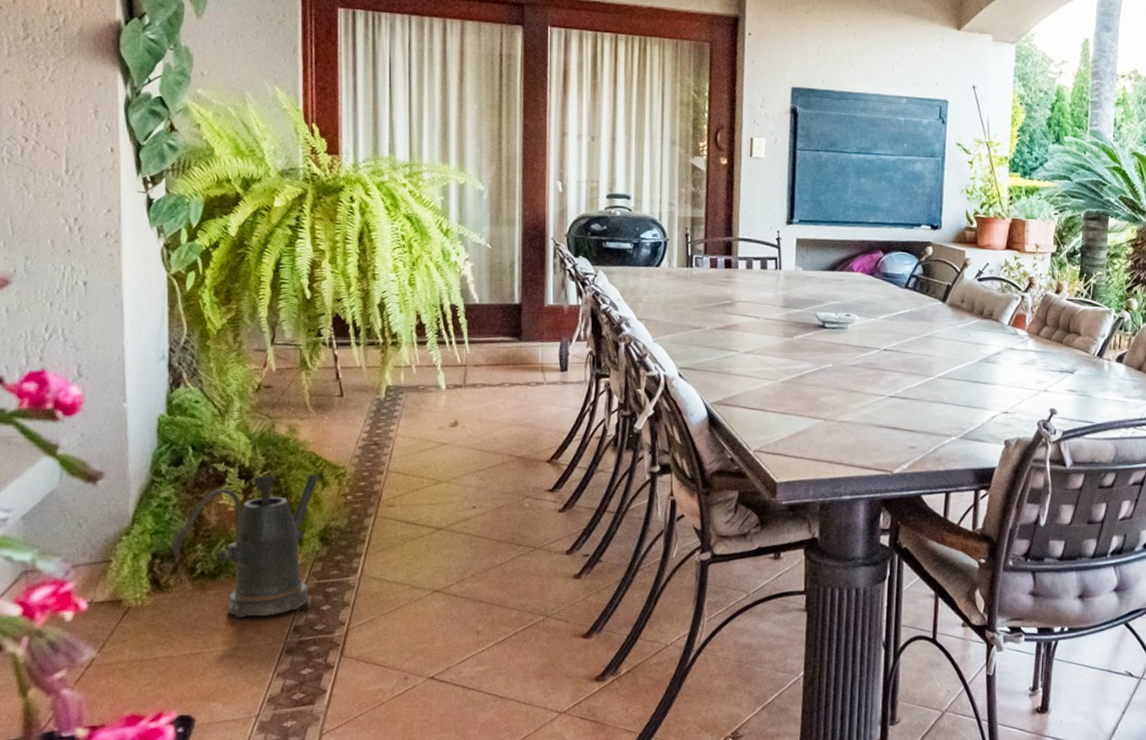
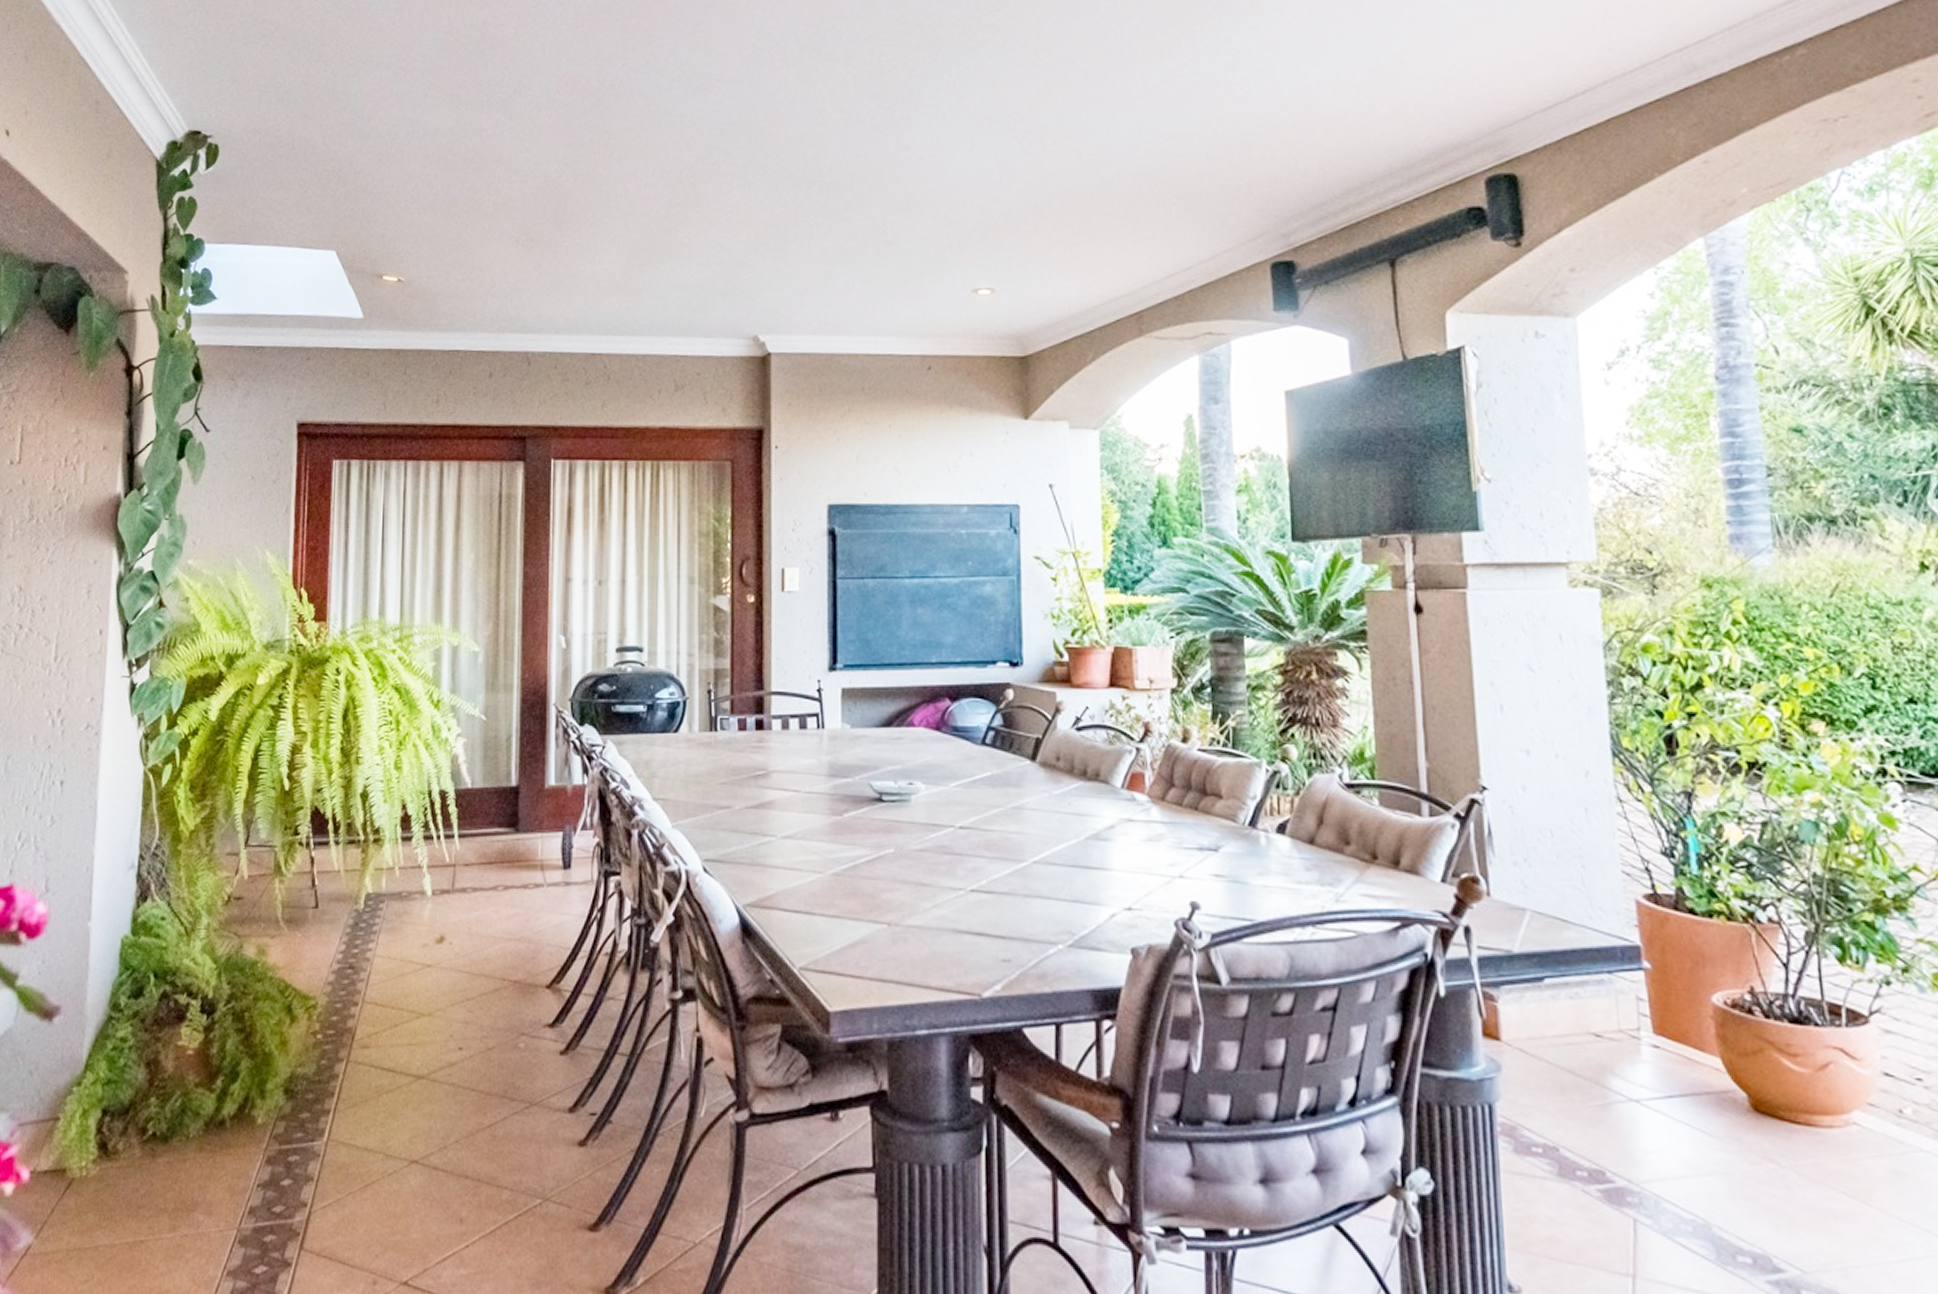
watering can: present [171,473,319,619] -> none [123,1006,287,1196]

